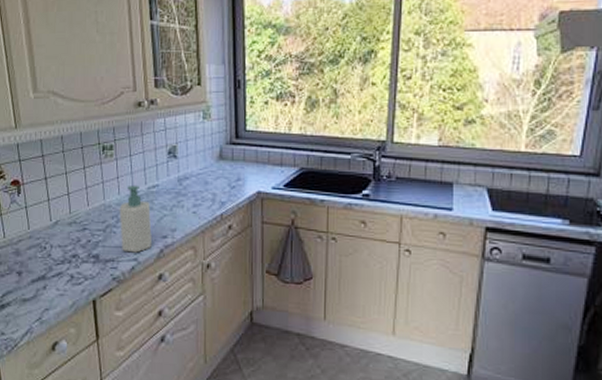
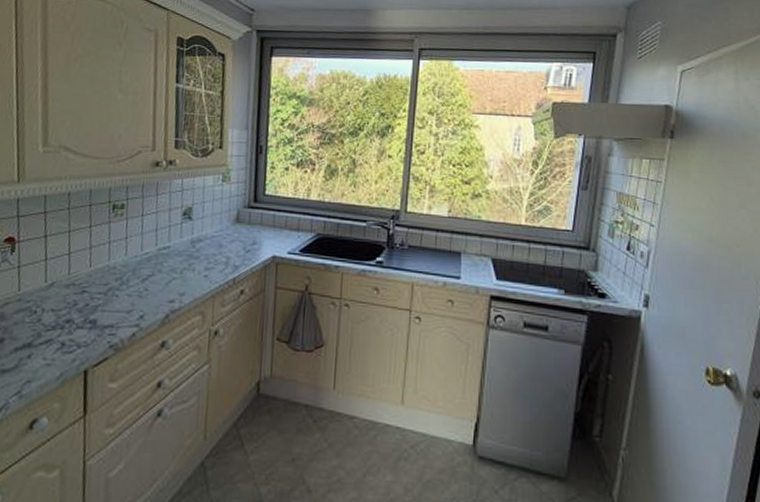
soap bottle: present [119,185,152,253] -> none [123,245,159,318]

